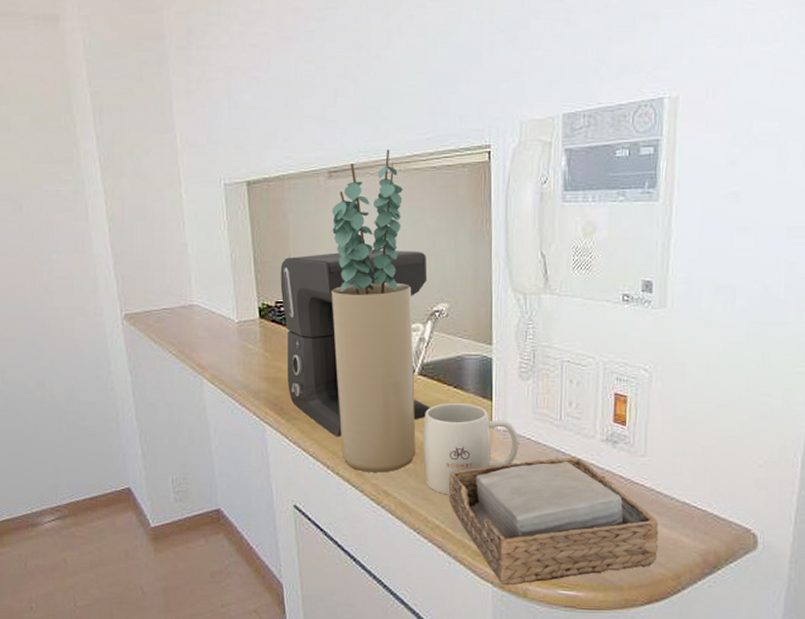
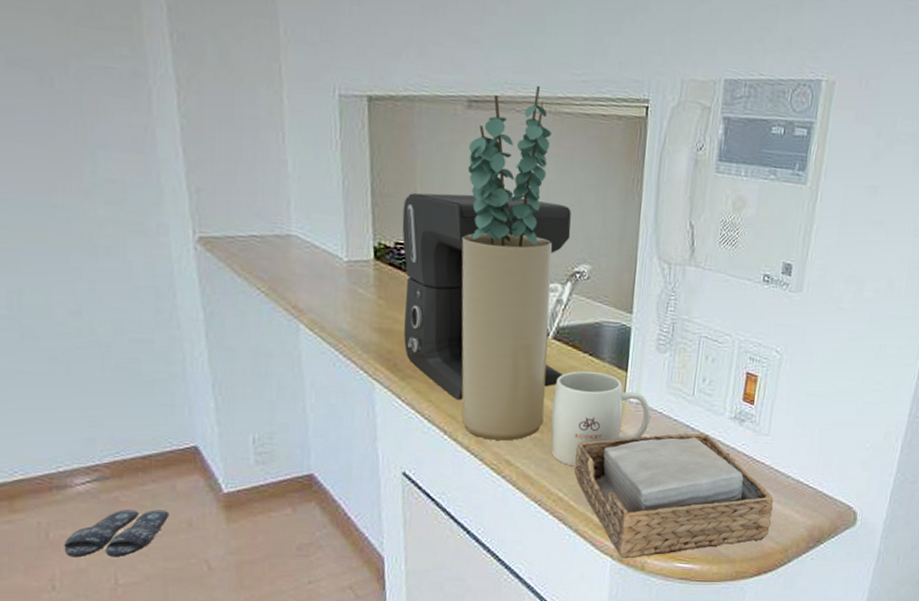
slippers: none [37,542,111,583] -> present [64,509,168,557]

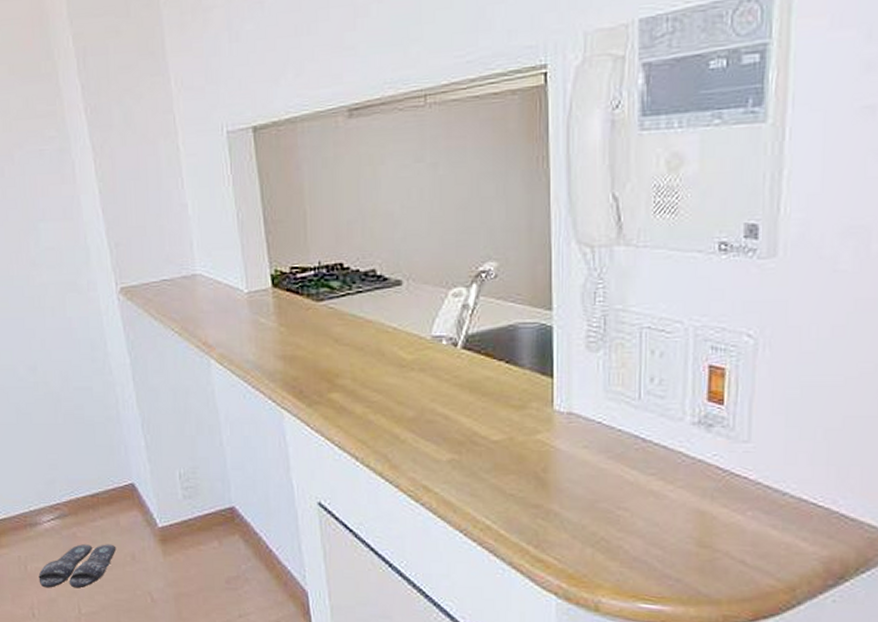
coffee maker: present [402,193,571,400] -> none [295,199,477,424]
vase: present [461,85,553,441] -> none [354,77,460,465]
mug: present [550,371,651,467] -> none [468,382,587,491]
napkin holder: present [574,433,773,559] -> none [500,444,766,597]

